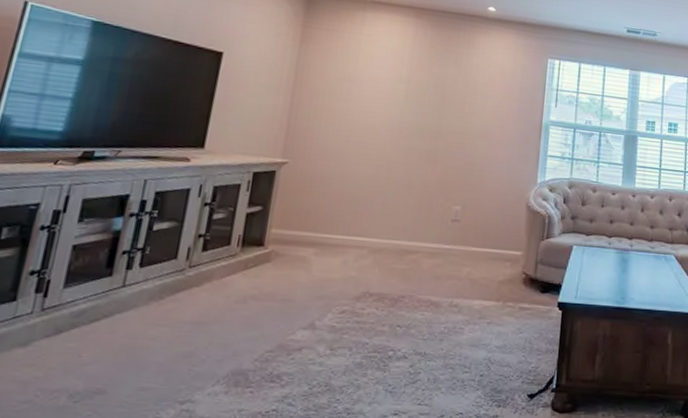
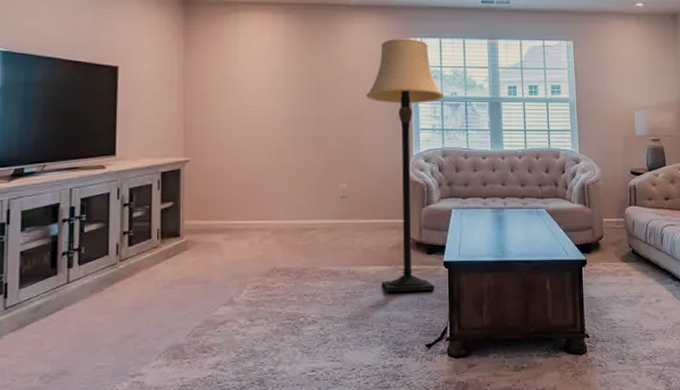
lamp: none [486,58,578,333] -> present [366,38,444,293]

